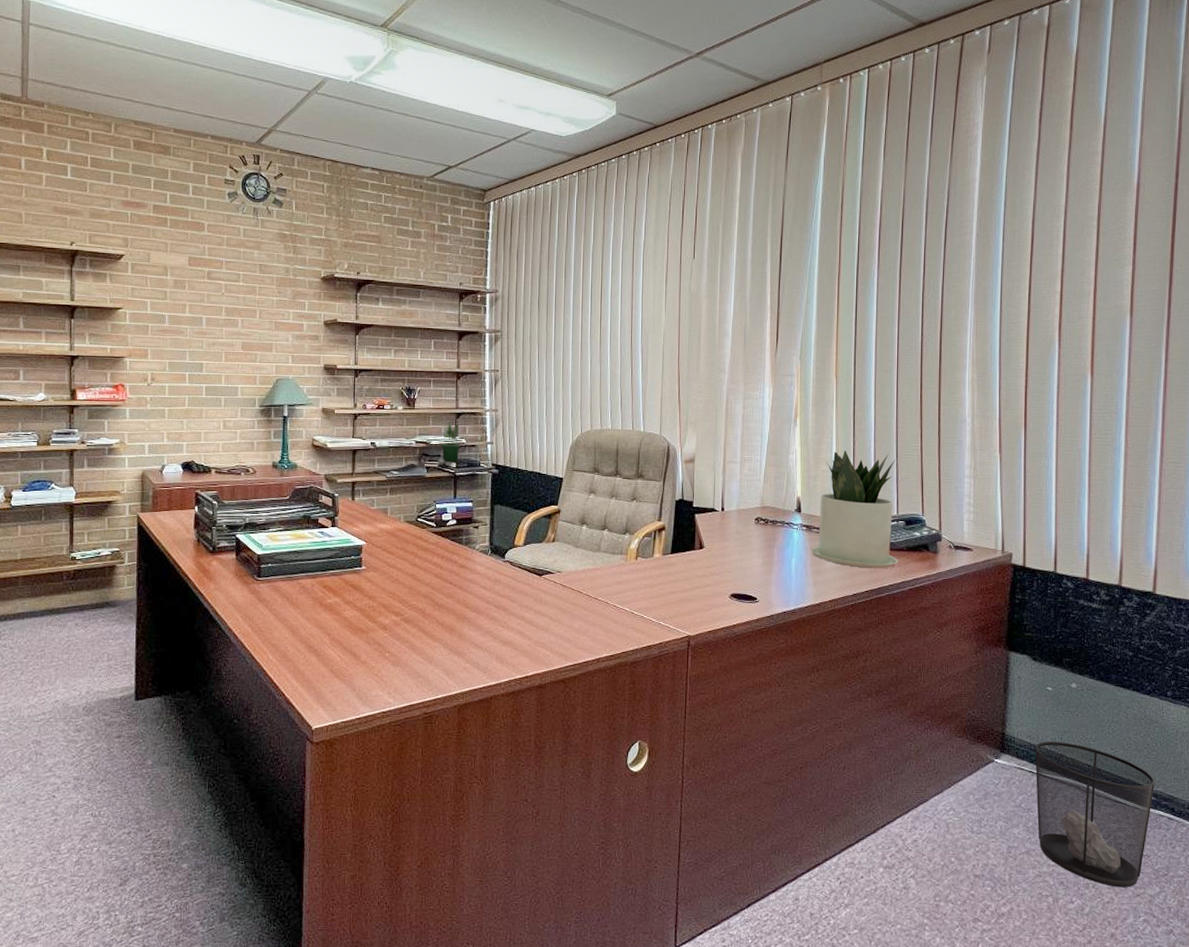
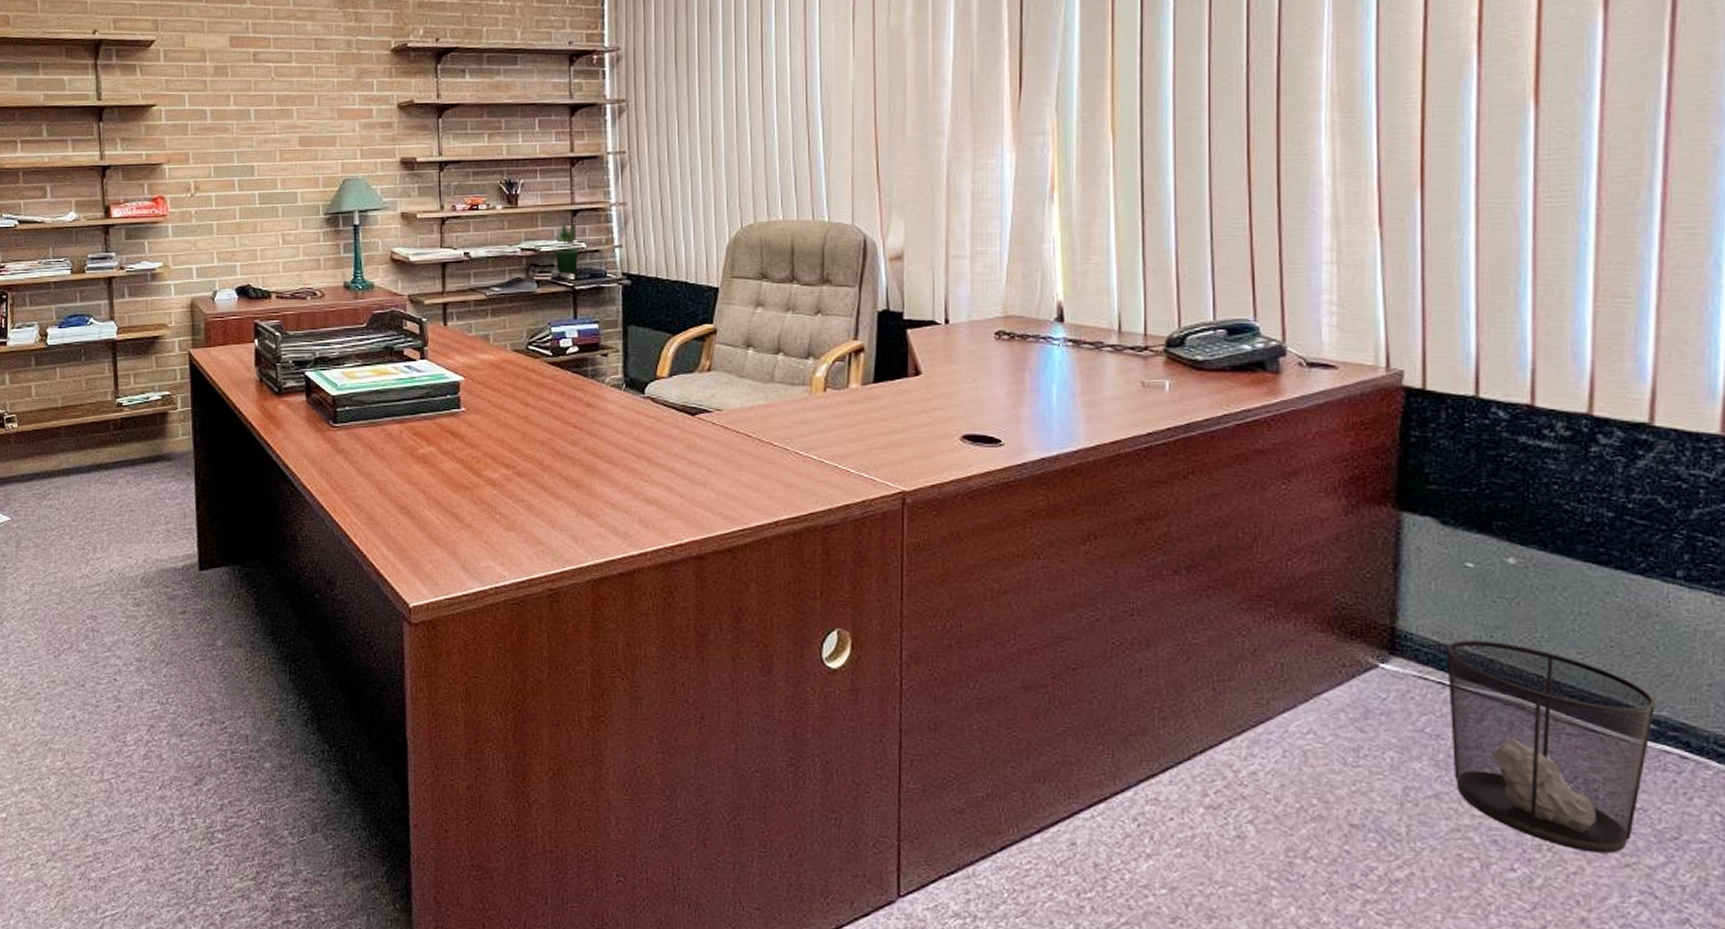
planter: present [811,451,899,569] -> none [1080,234,1218,397]

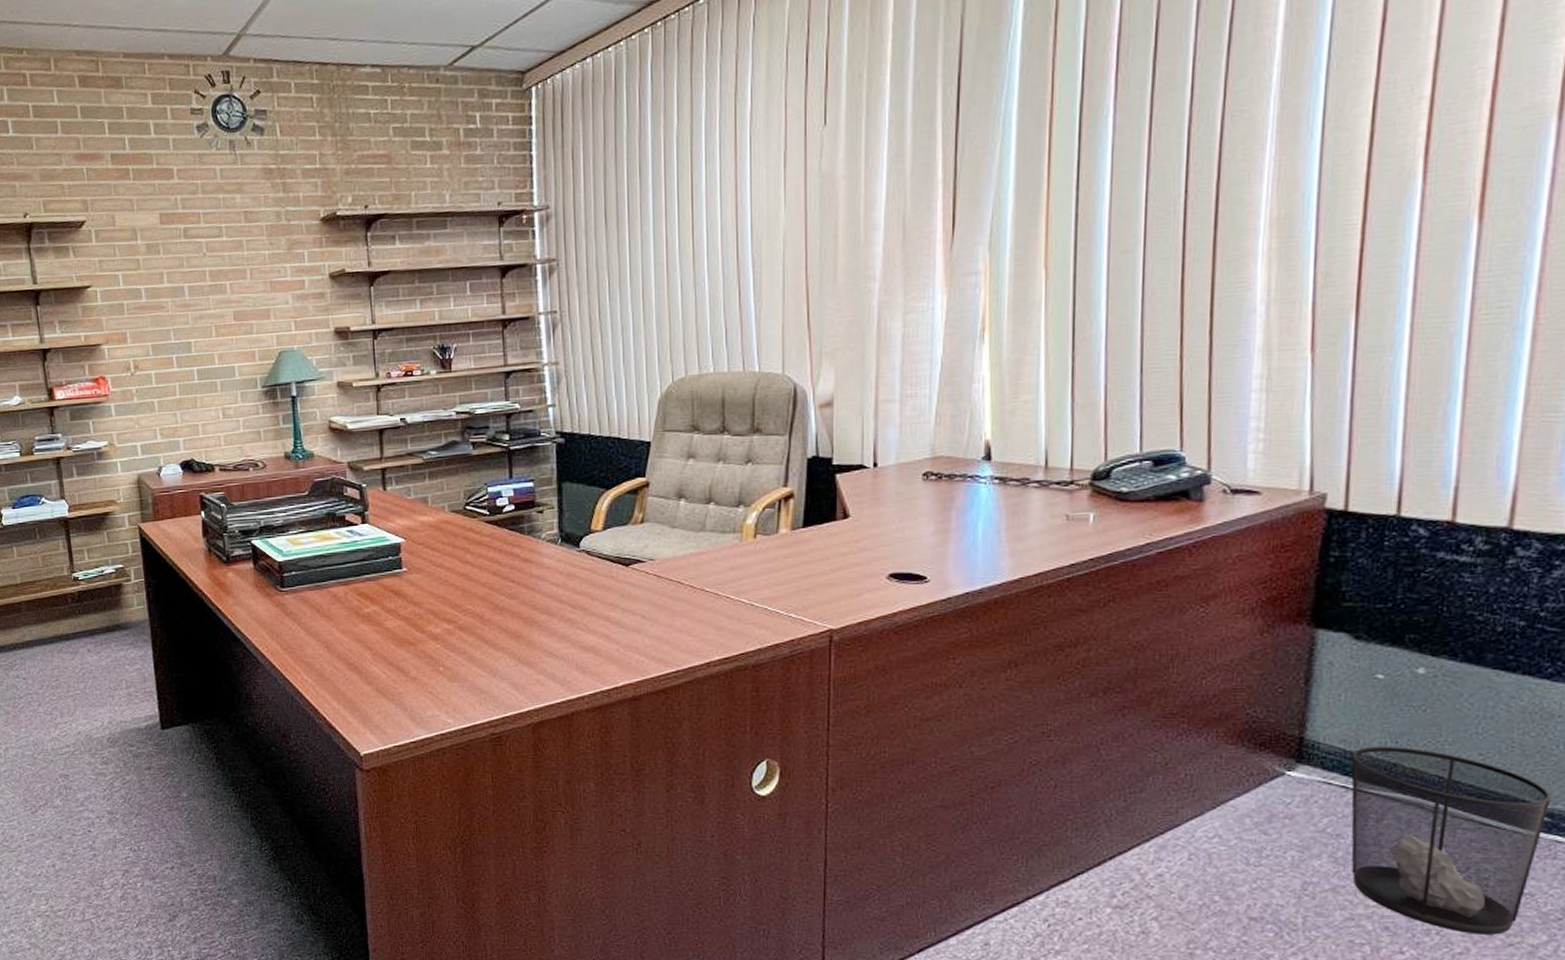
planter: present [554,223,579,274] -> none [488,384,513,435]

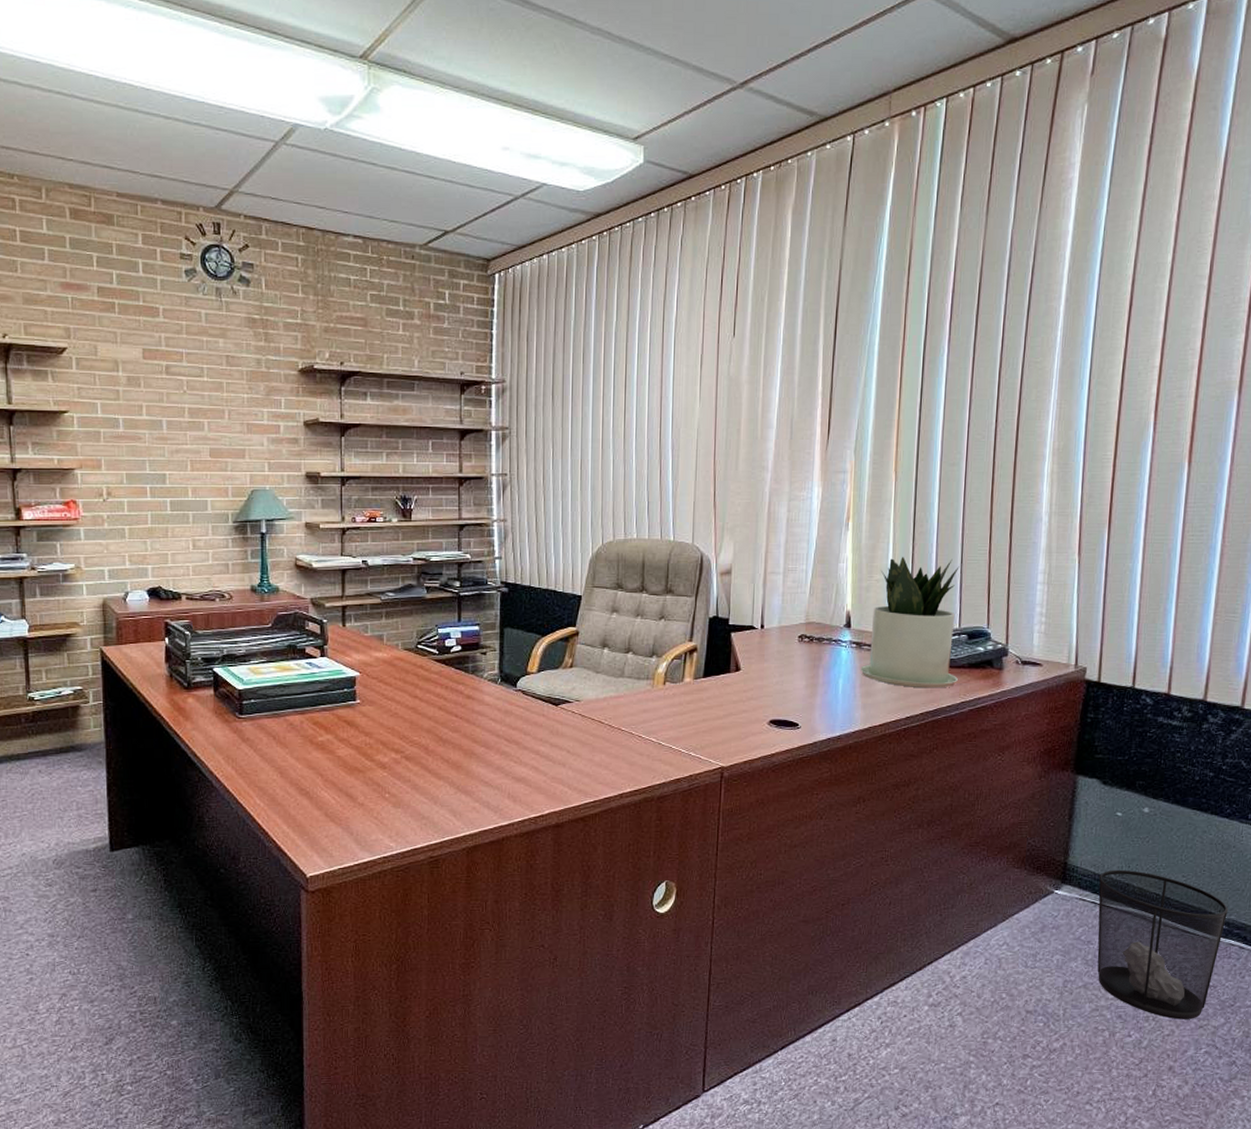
planter: none [1006,368,1142,529] -> present [860,557,960,688]

